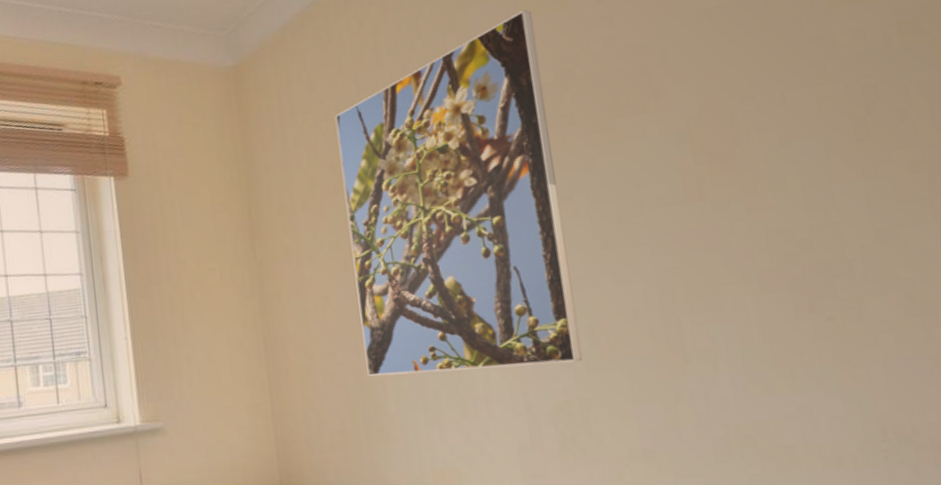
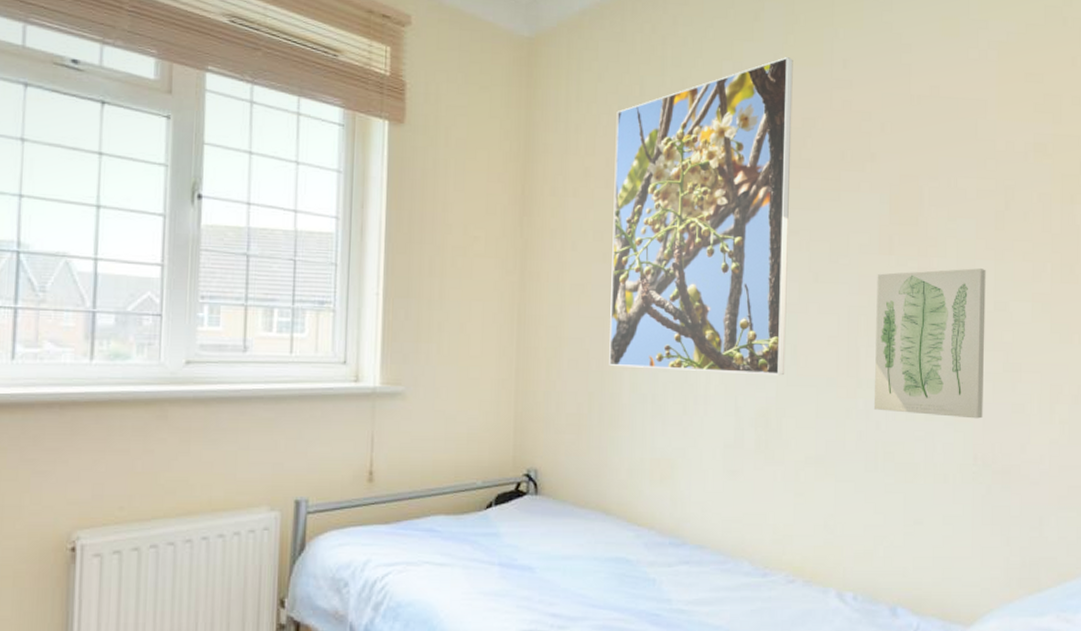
wall art: none [688,193,885,387] -> present [873,268,986,419]

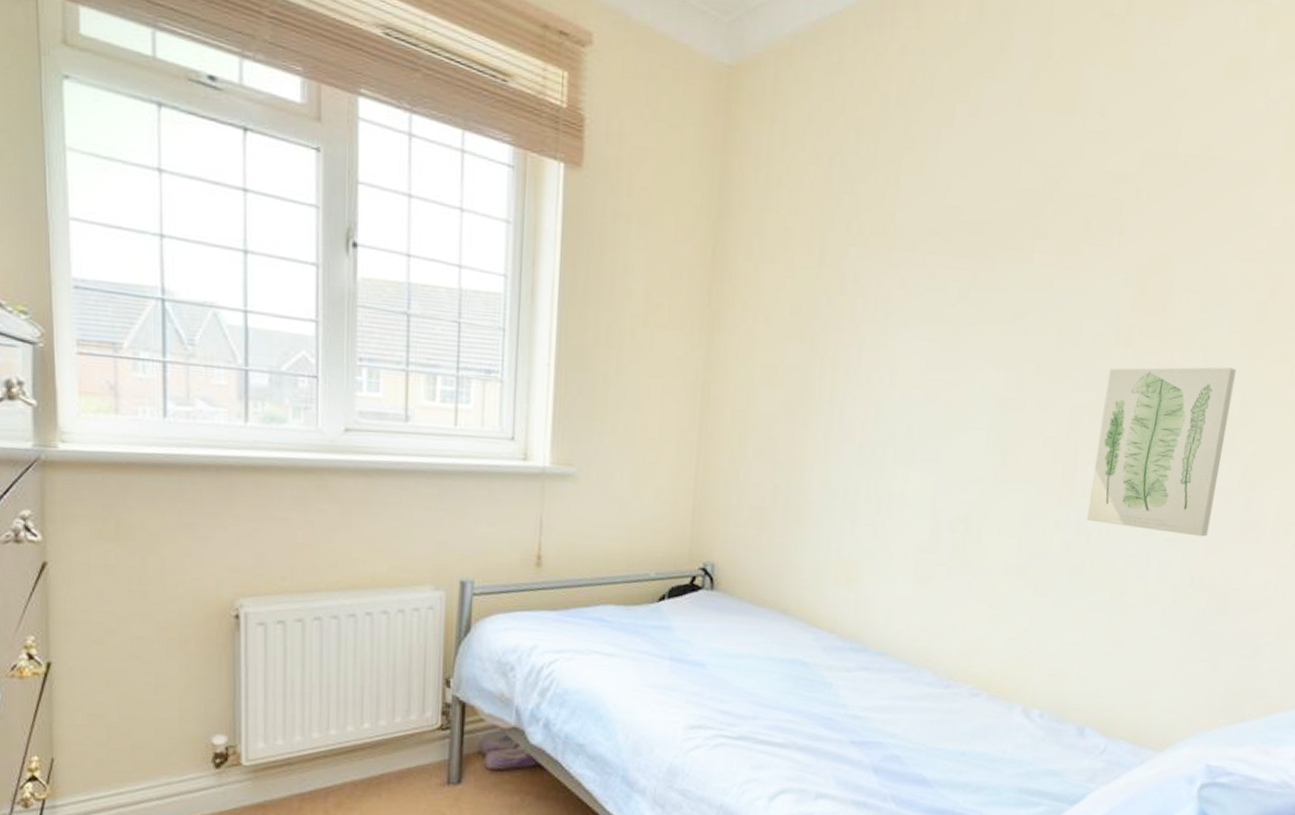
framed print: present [609,56,793,376] -> none [798,99,1041,478]

